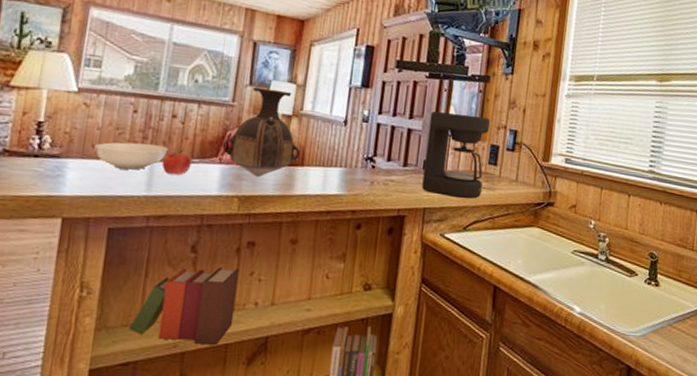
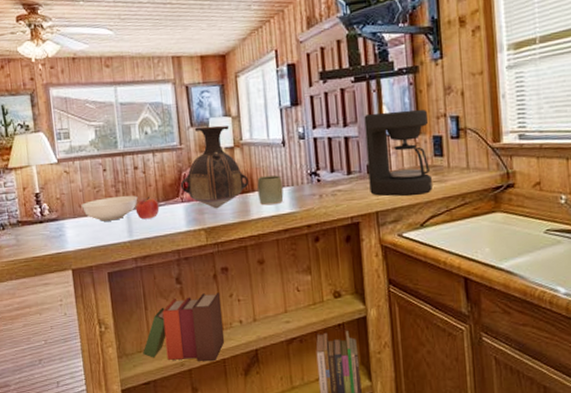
mug: none [306,152,336,184] -> present [257,175,284,206]

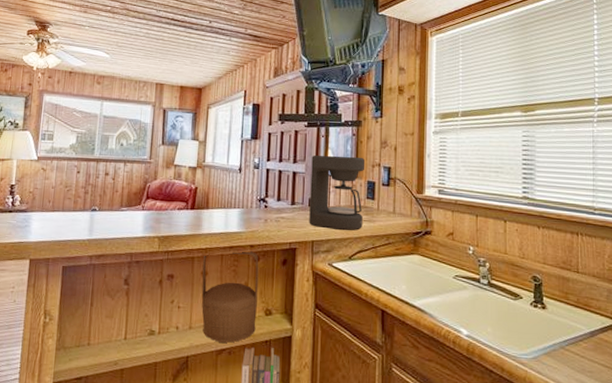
bowl: present [81,196,138,222] -> none [50,197,104,219]
fruit: present [135,196,160,220] -> none [99,200,122,222]
books: present [143,292,225,361] -> none [80,296,163,363]
vase: present [180,125,249,209] -> none [143,146,205,220]
decorative basket: none [256,231,326,332] -> present [201,249,259,344]
mug: present [257,175,284,206] -> none [211,196,234,223]

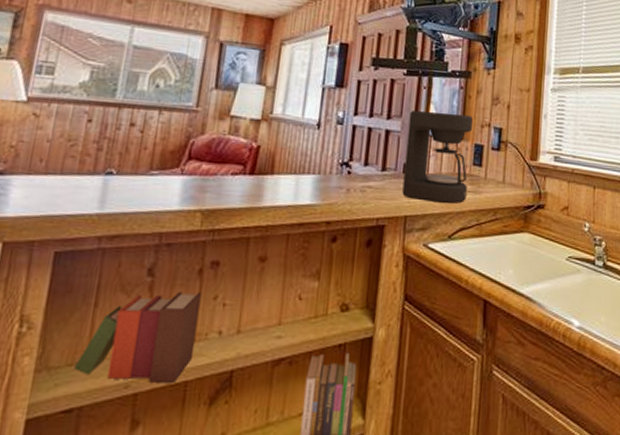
books: none [80,296,163,363] -> present [74,292,203,383]
decorative basket: present [201,249,259,344] -> none [255,227,336,351]

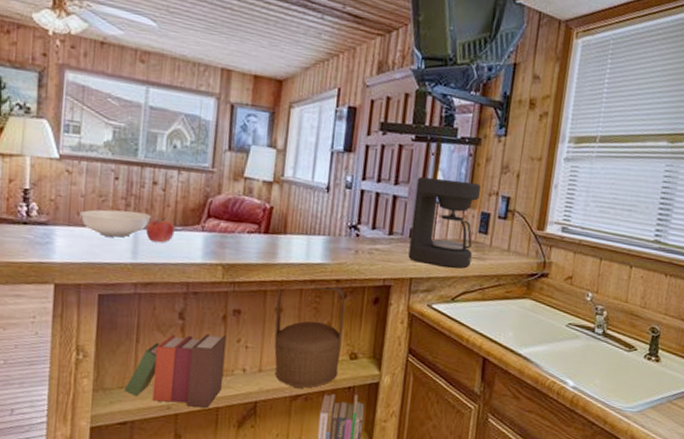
bowl: none [42,154,125,185] -> present [79,209,151,238]
fruit: none [117,161,151,190] -> present [145,217,175,243]
decorative basket: none [255,227,336,351] -> present [274,284,346,389]

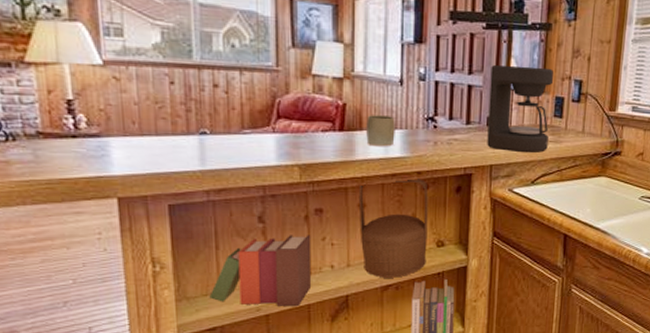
bowl: present [79,209,151,238] -> none [135,116,216,145]
fruit: present [145,217,175,243] -> none [211,121,244,148]
mug: none [289,219,319,253] -> present [366,115,395,147]

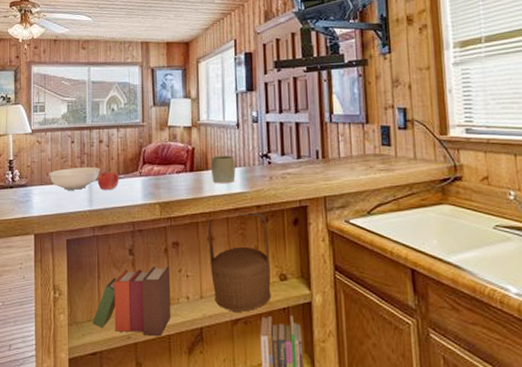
bowl: none [135,116,216,145] -> present [48,167,100,190]
fruit: none [211,121,244,148] -> present [97,168,119,191]
coffee maker: present [487,65,553,154] -> none [315,99,380,183]

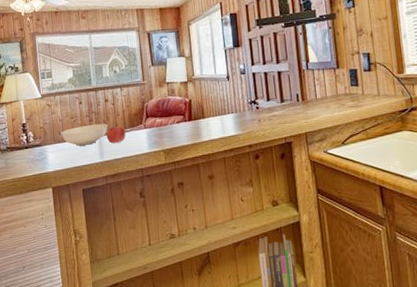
books: present [92,266,171,336] -> none [112,204,182,264]
decorative basket: present [207,211,271,313] -> none [207,150,266,237]
mug: present [211,156,236,184] -> none [207,104,229,130]

